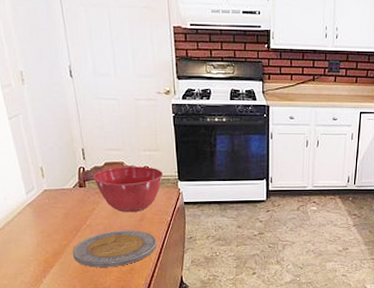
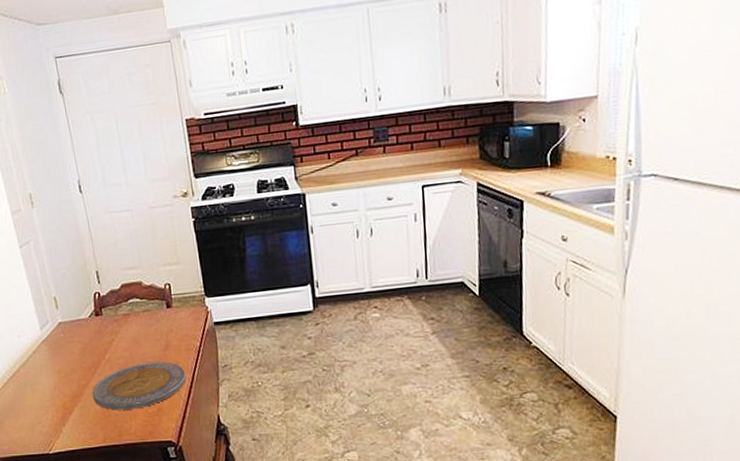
mixing bowl: present [93,166,164,213] -> none [110,283,188,341]

